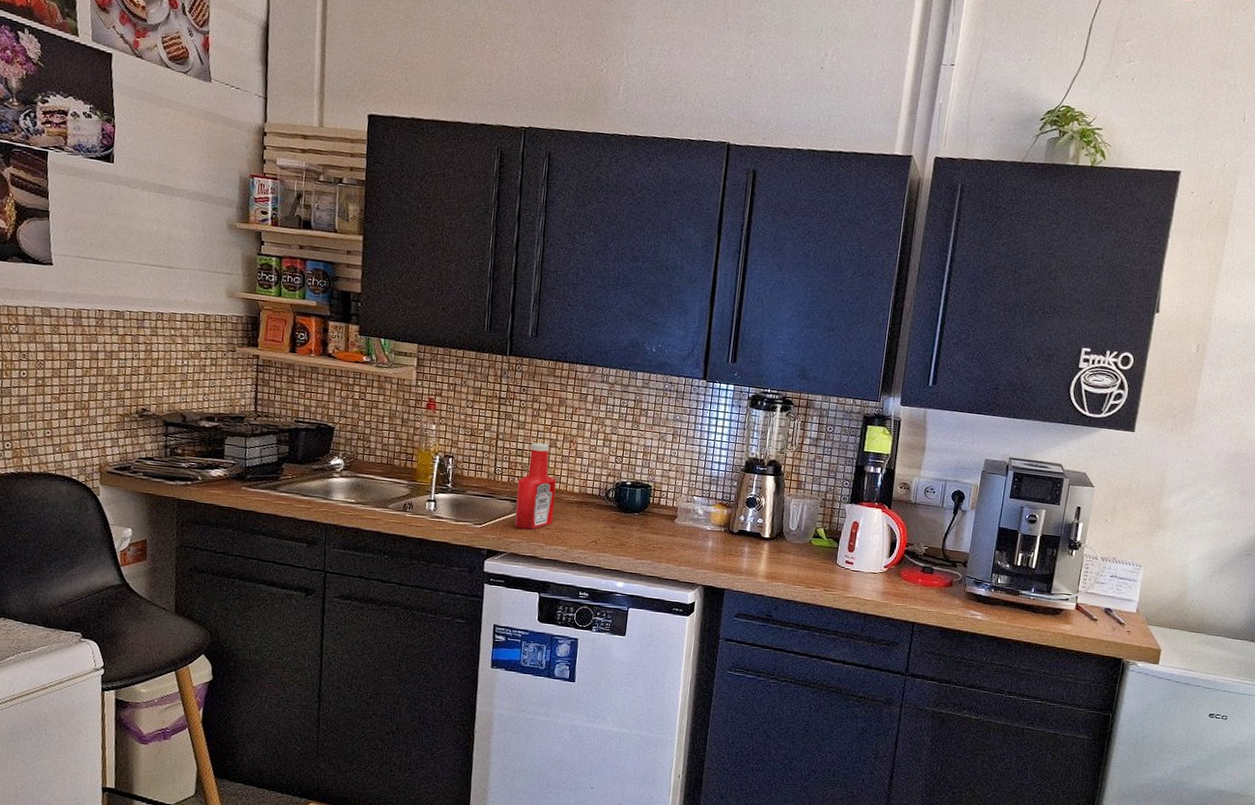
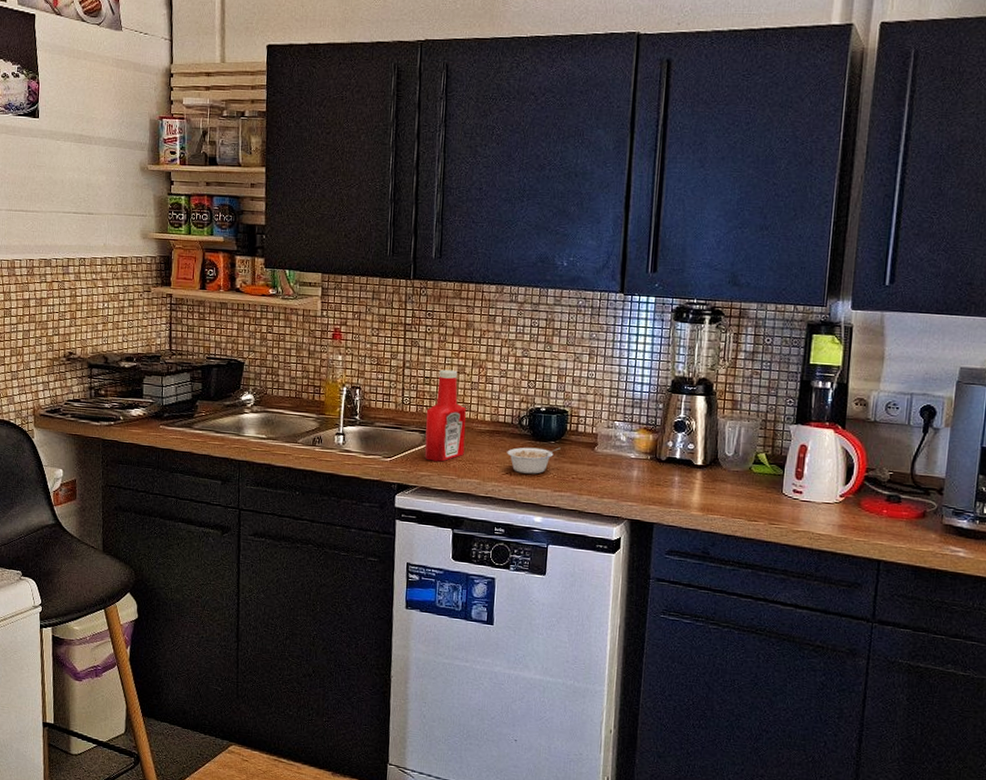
legume: none [593,517,644,543] -> present [507,447,561,474]

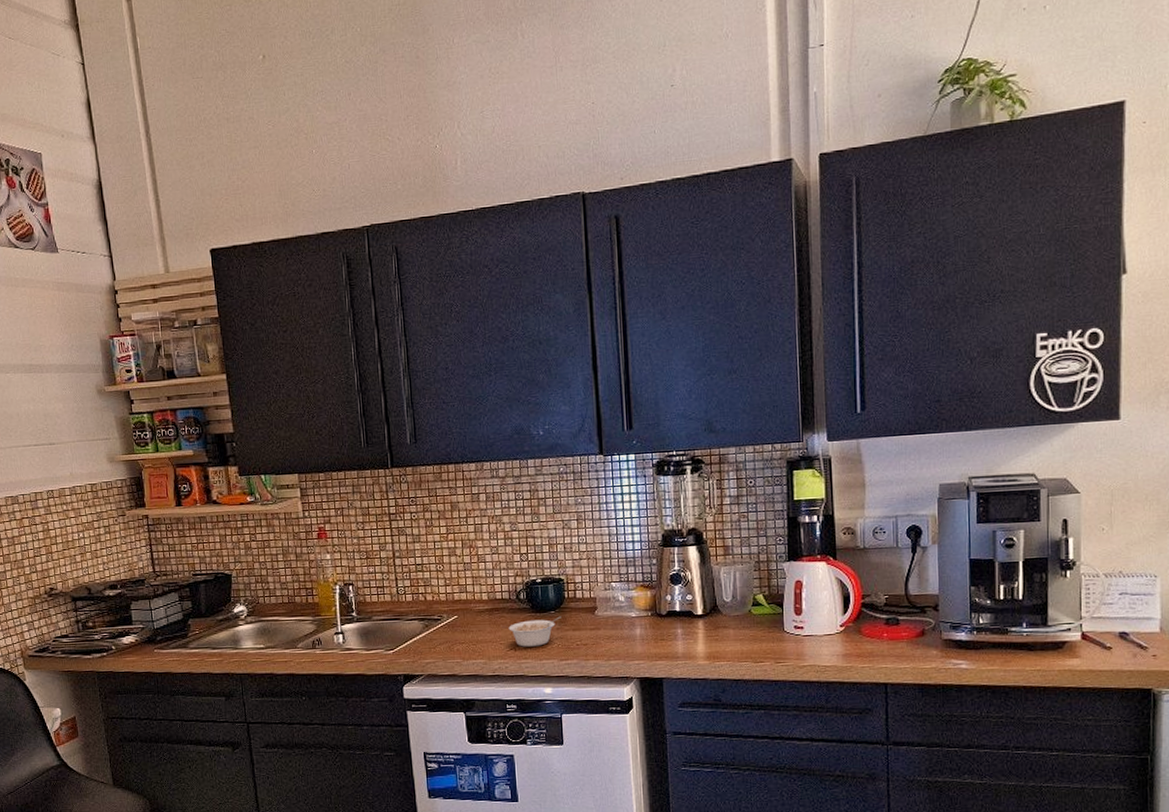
ketchup bottle: present [424,369,467,462] -> none [422,553,466,648]

